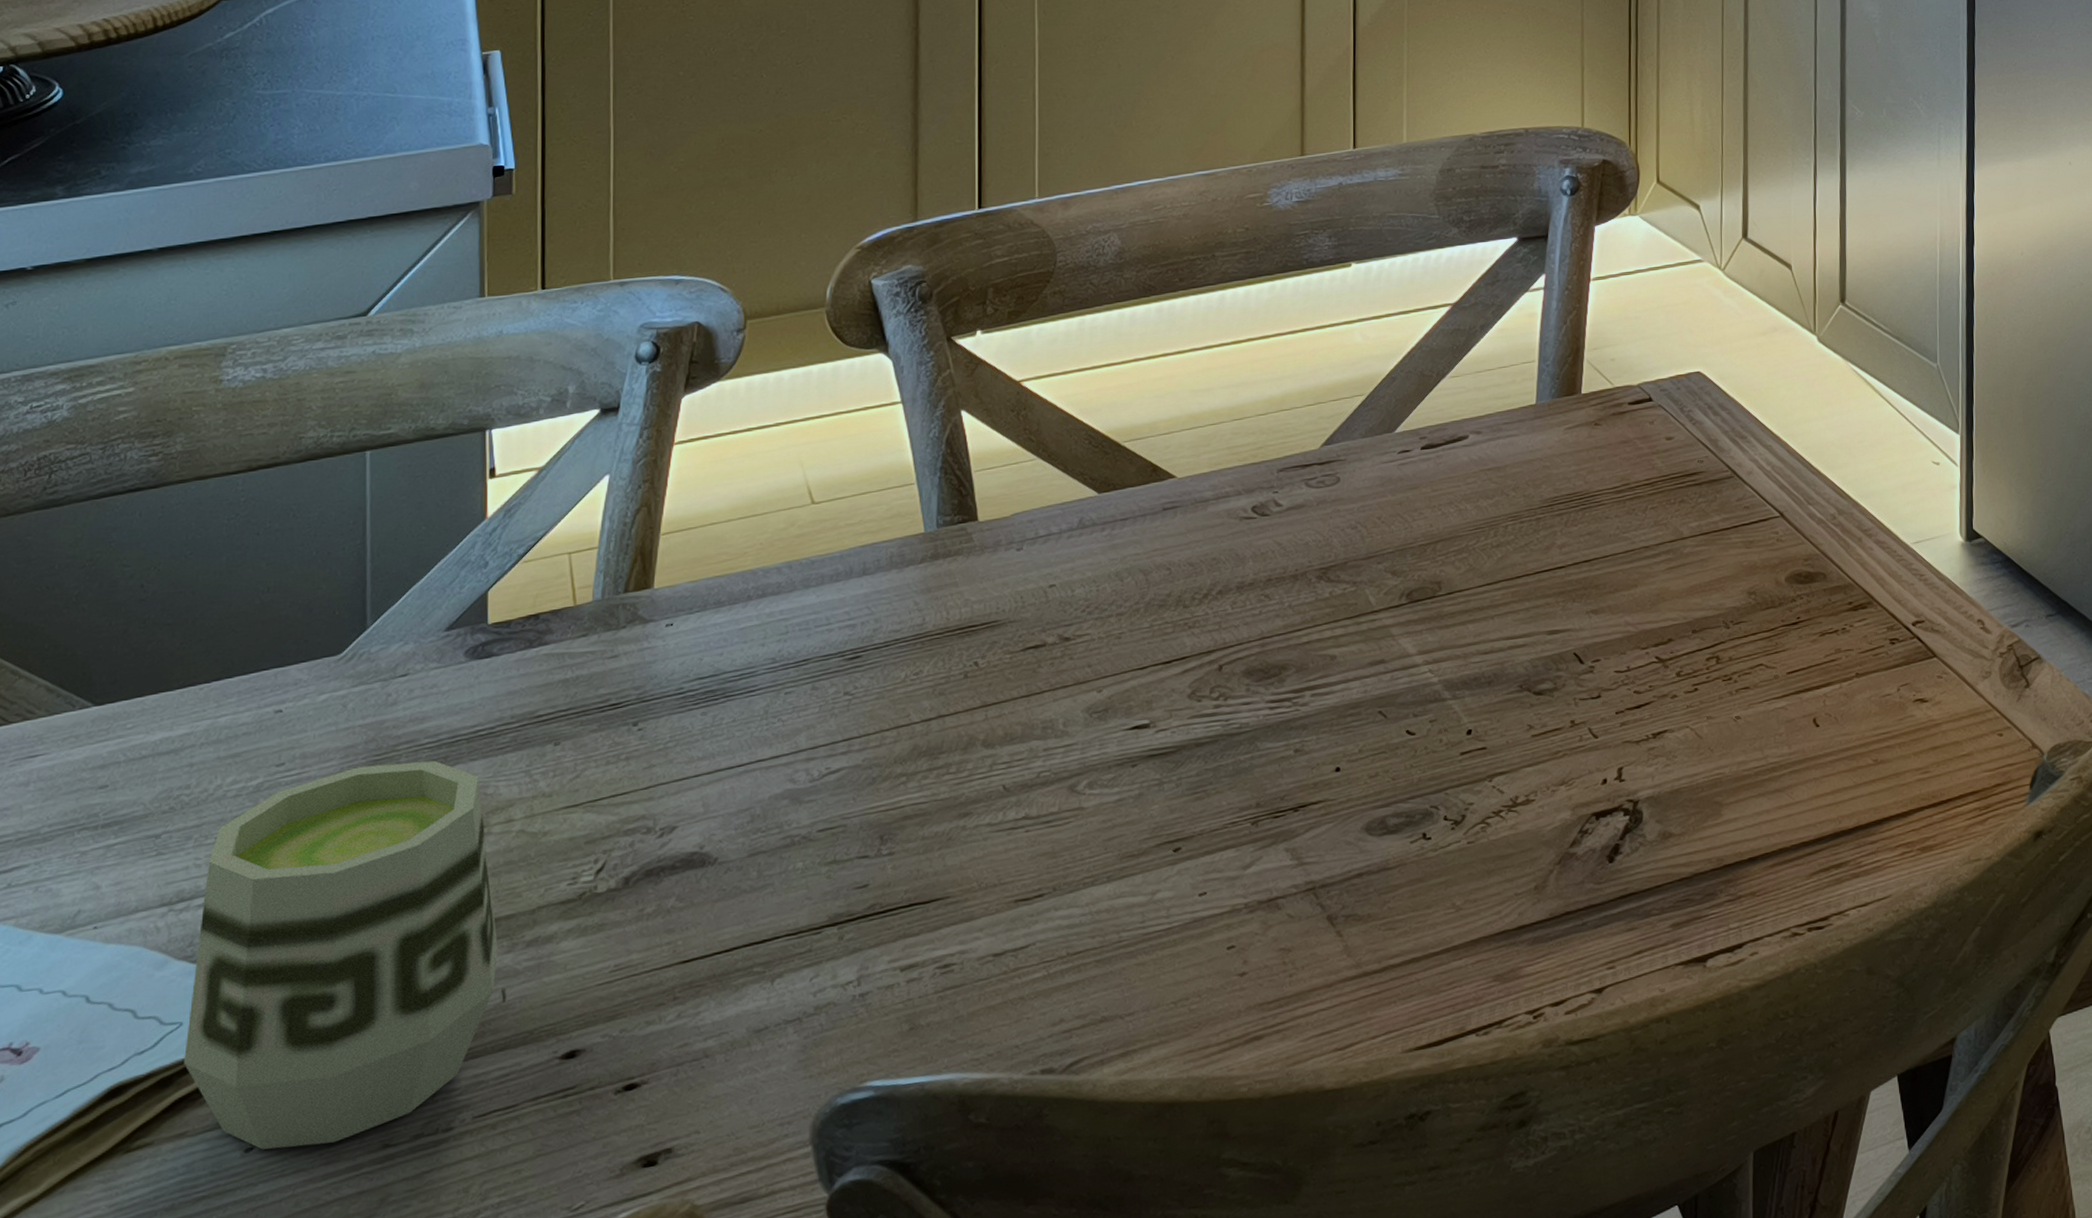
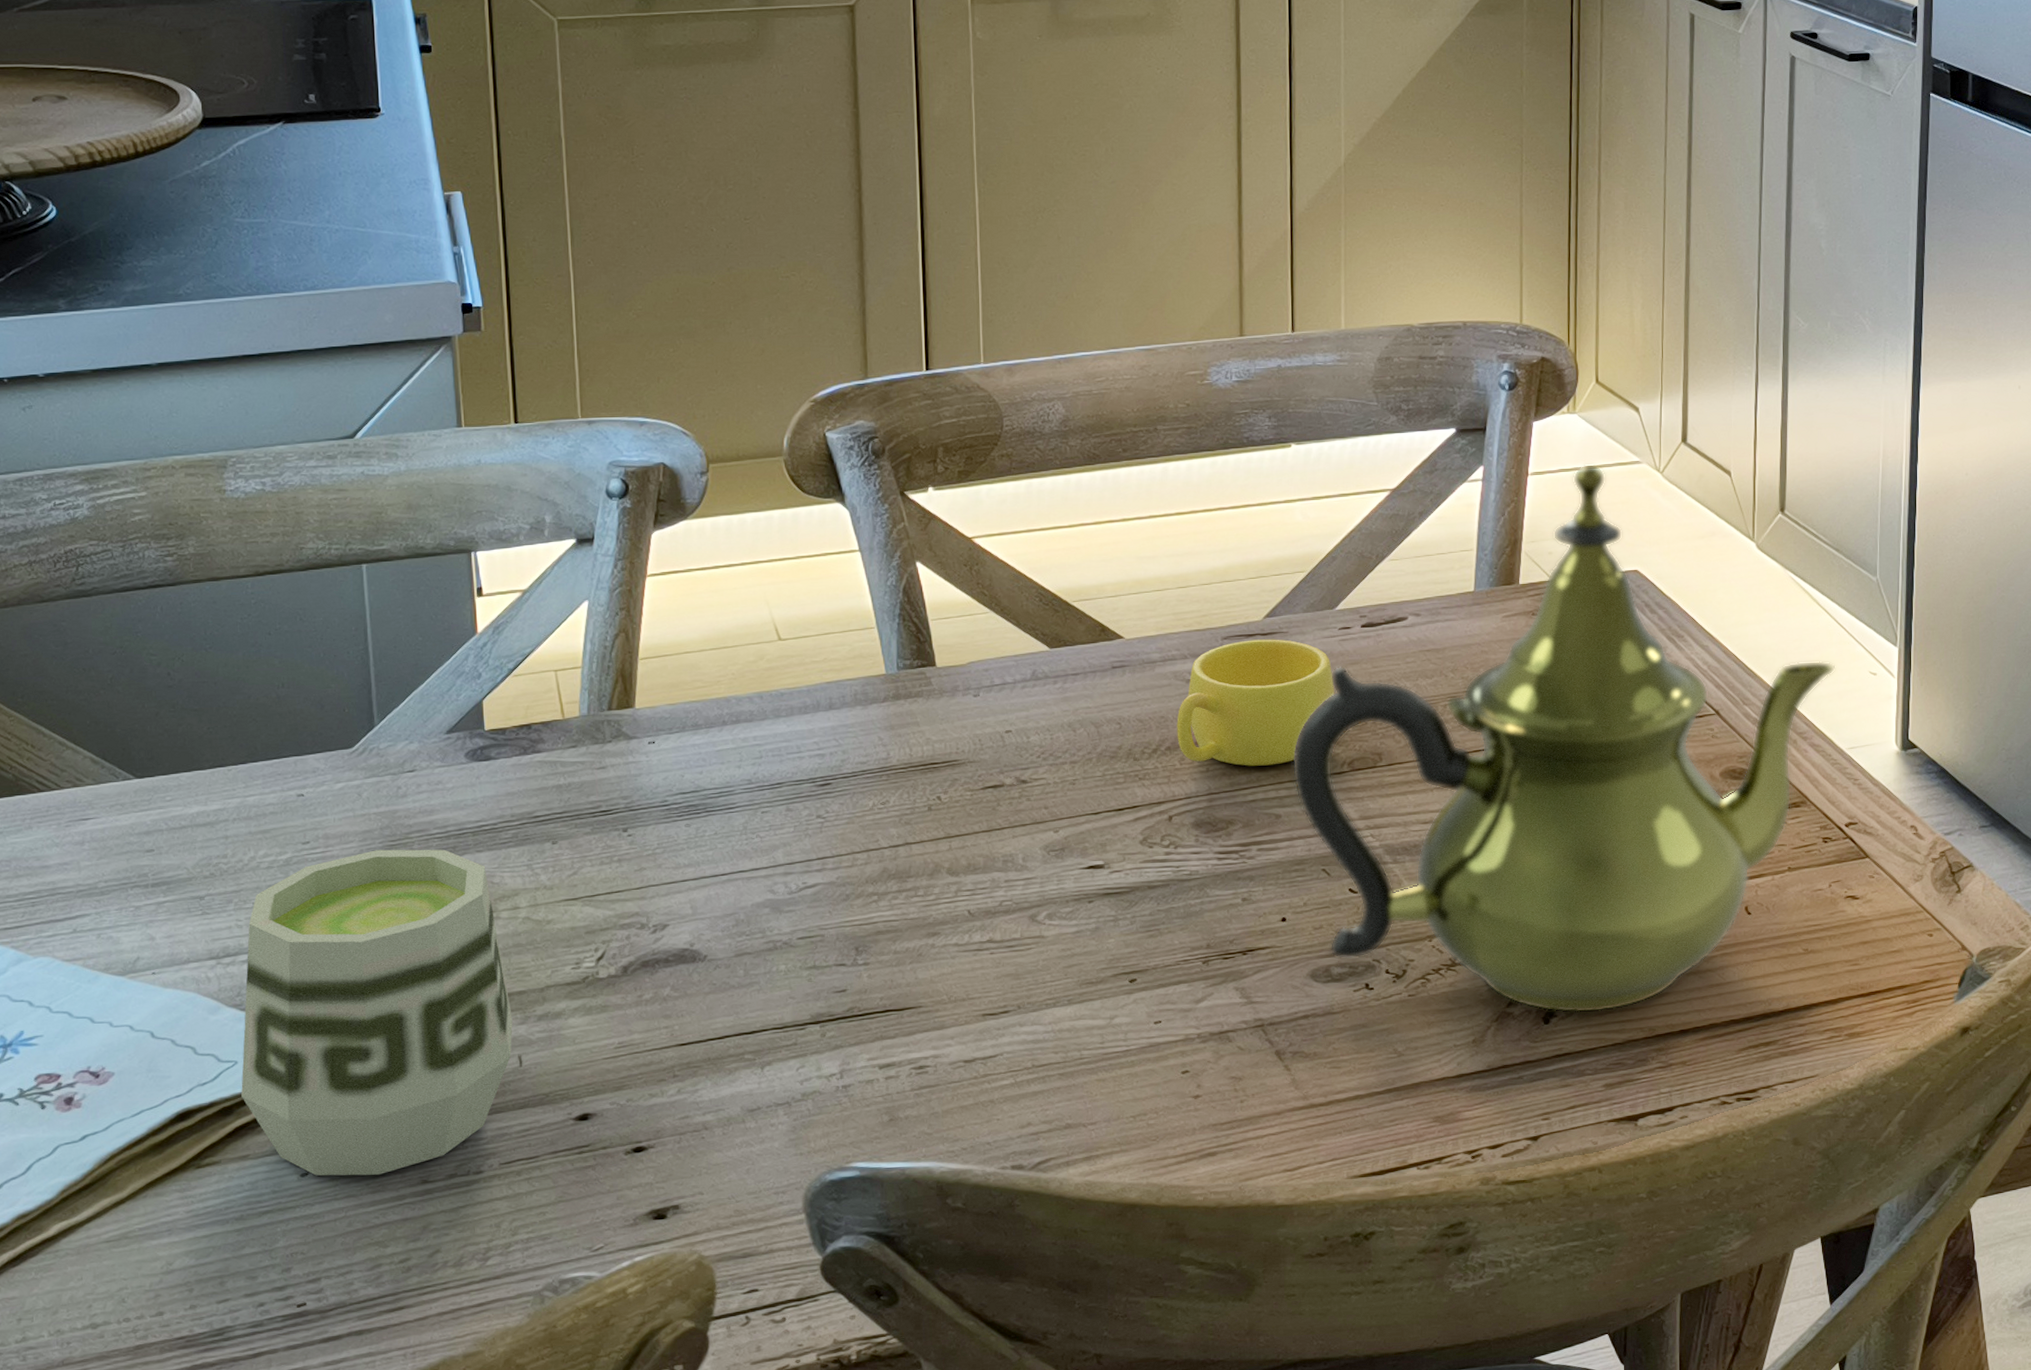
cup: none [1229,467,1393,606] -> present [1177,639,1335,766]
teapot: none [1348,265,1899,849] -> present [1291,463,1836,1013]

